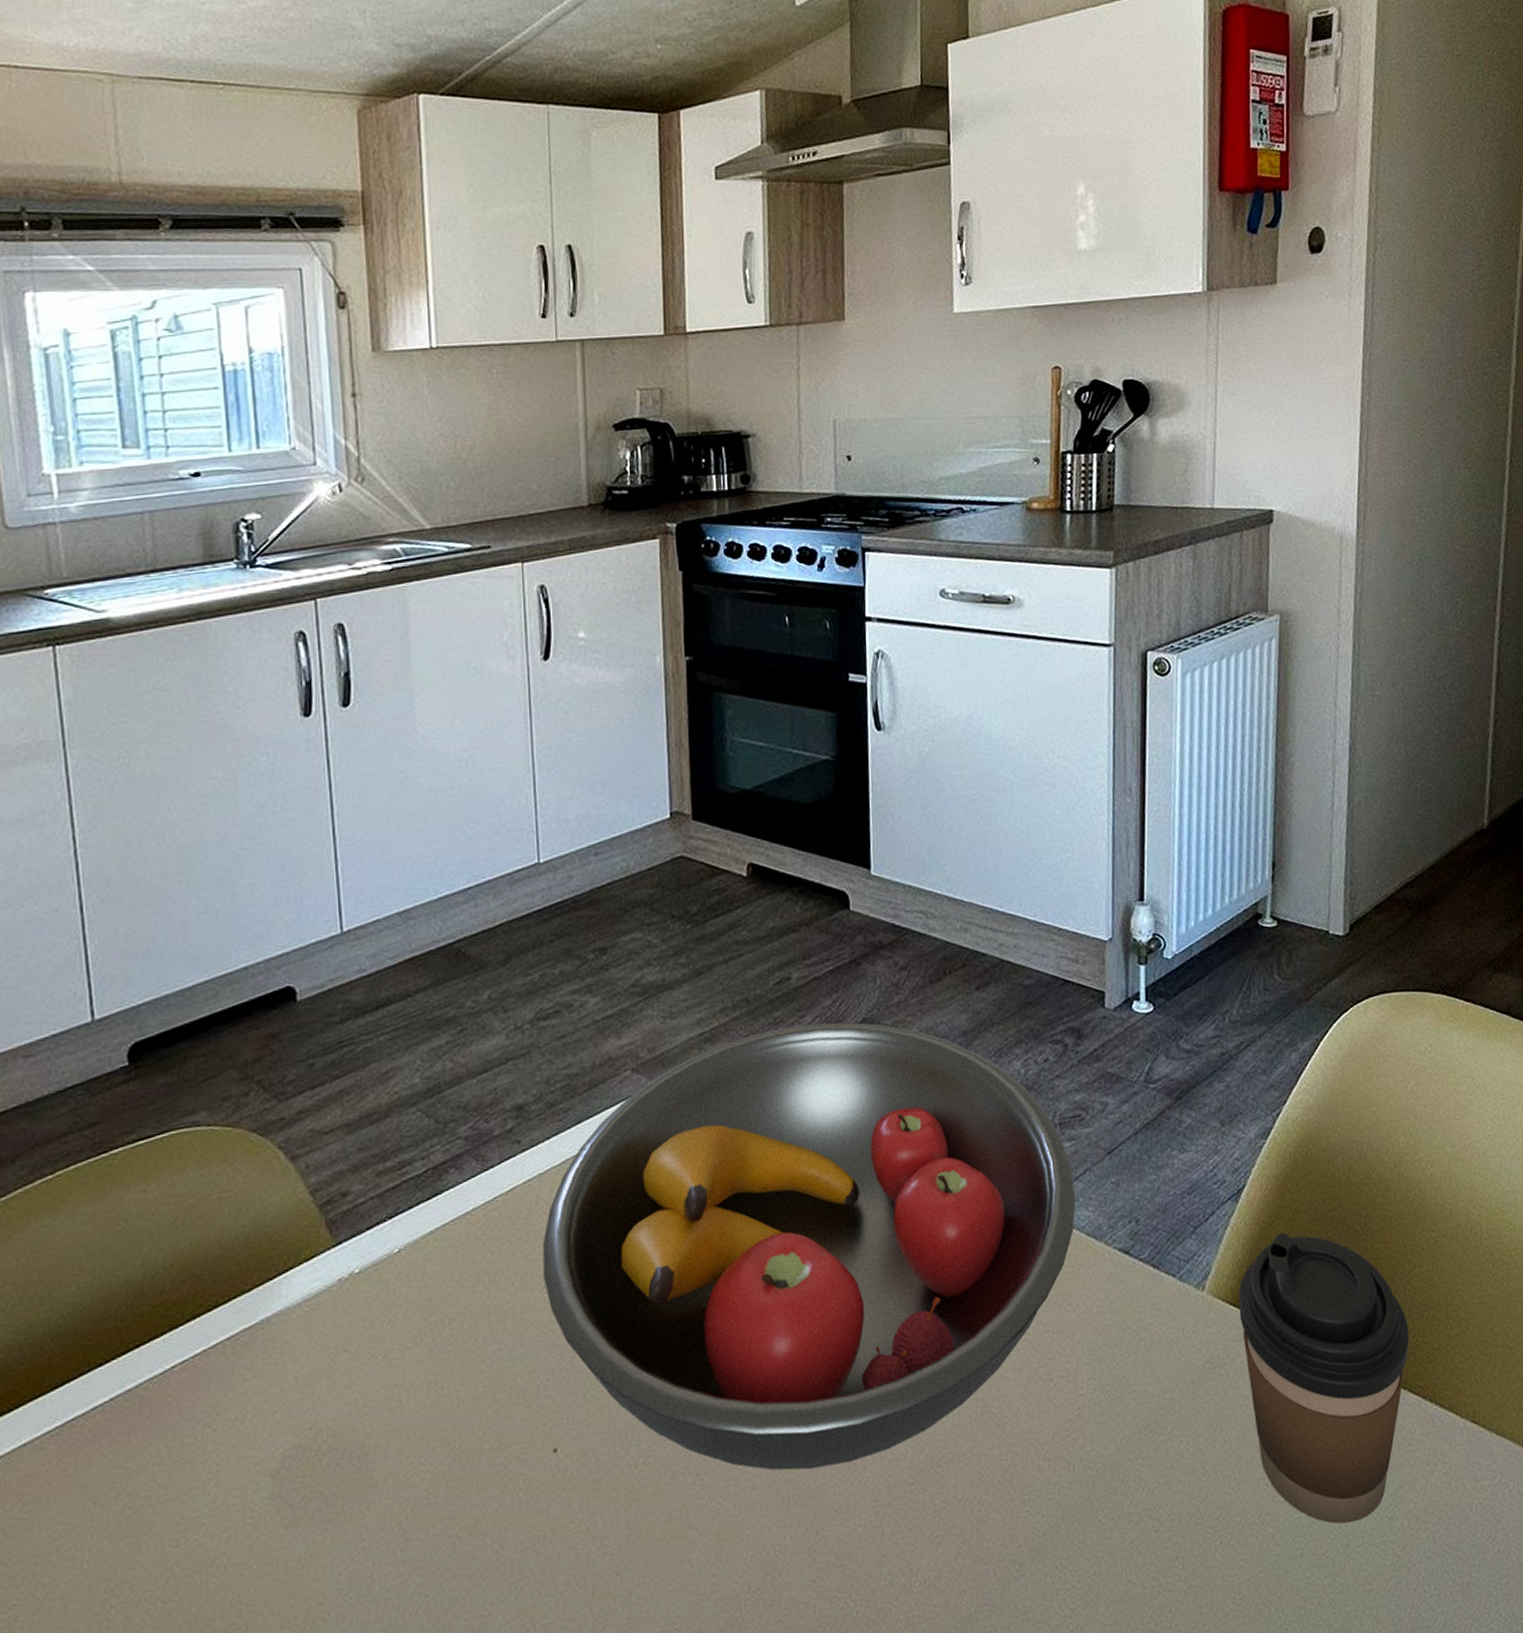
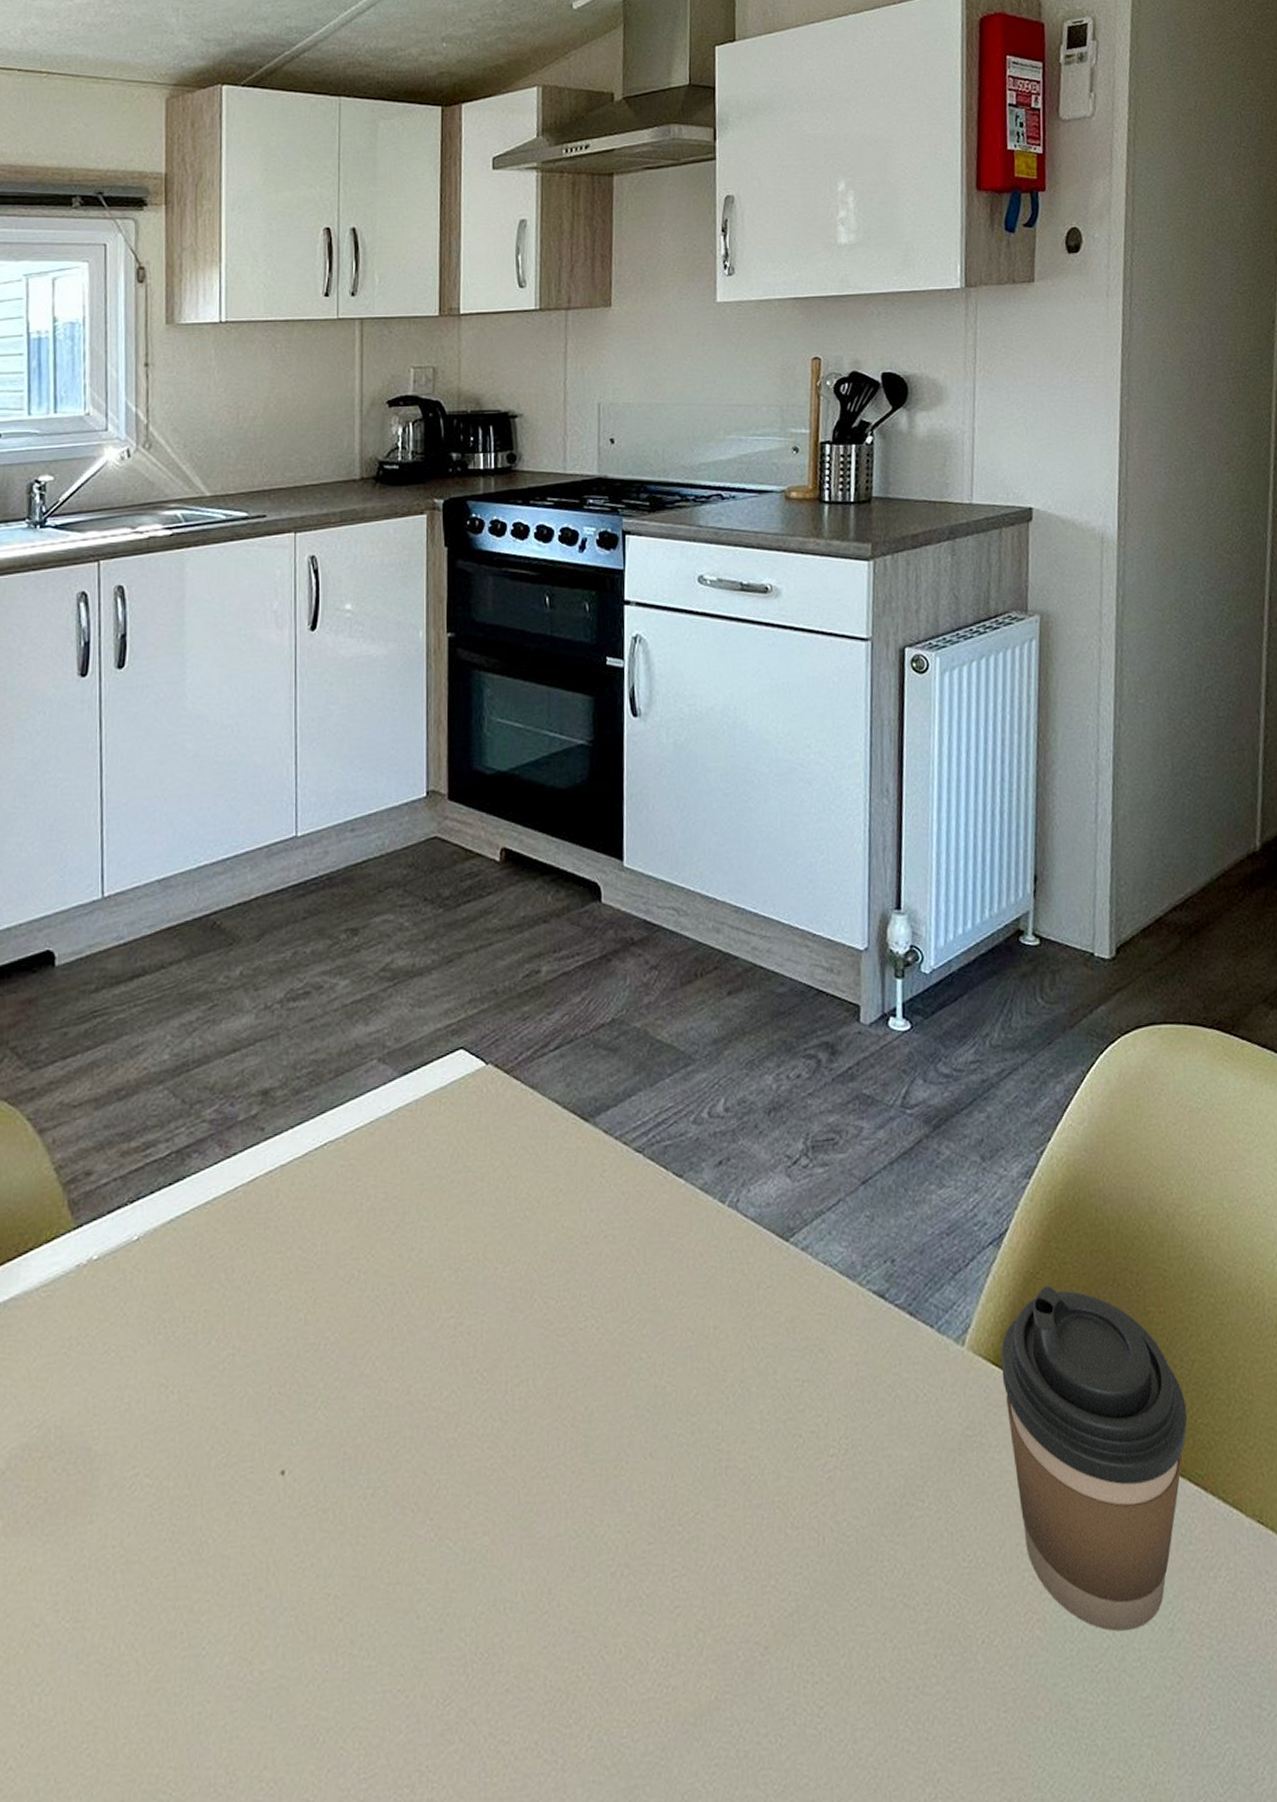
fruit bowl: present [542,1022,1076,1471] -> none [280,1021,828,1517]

